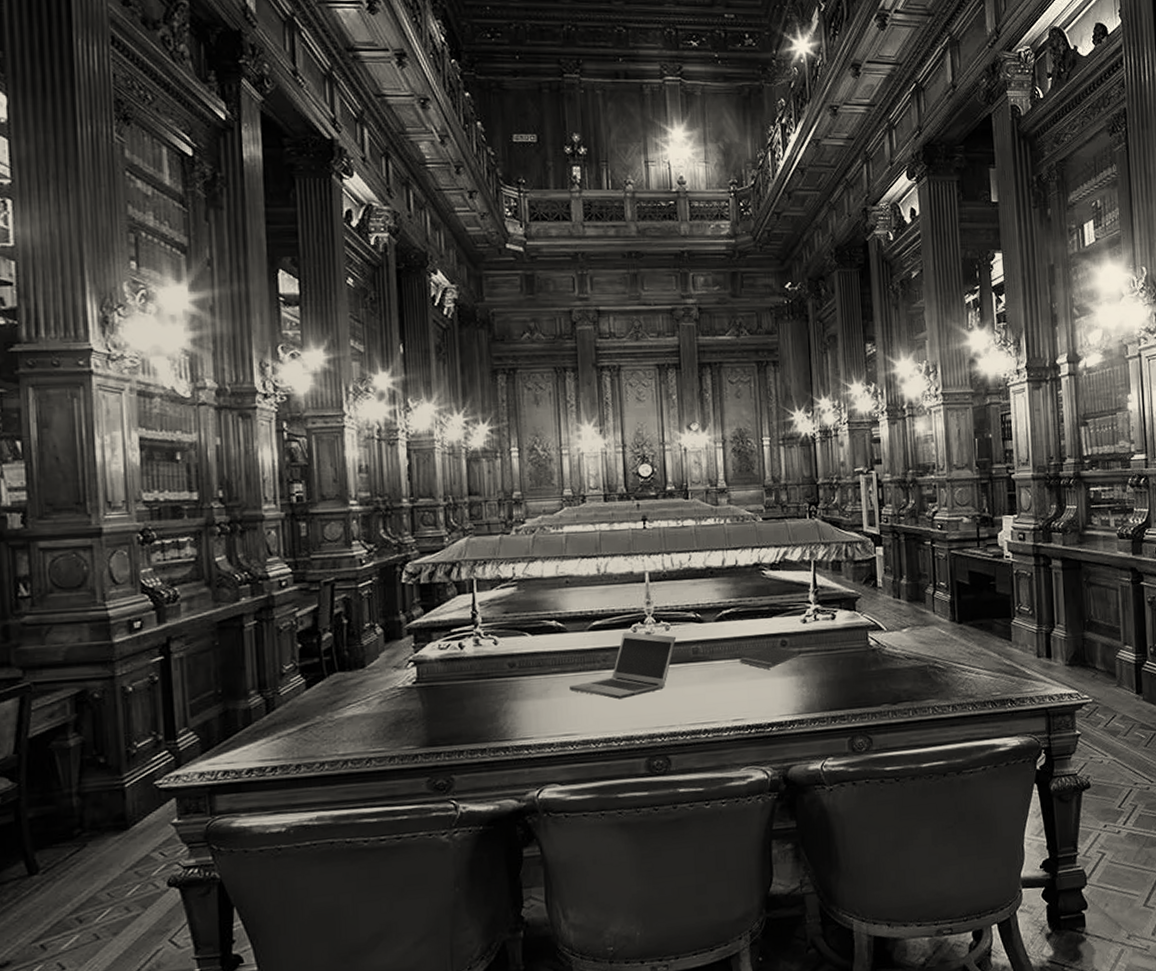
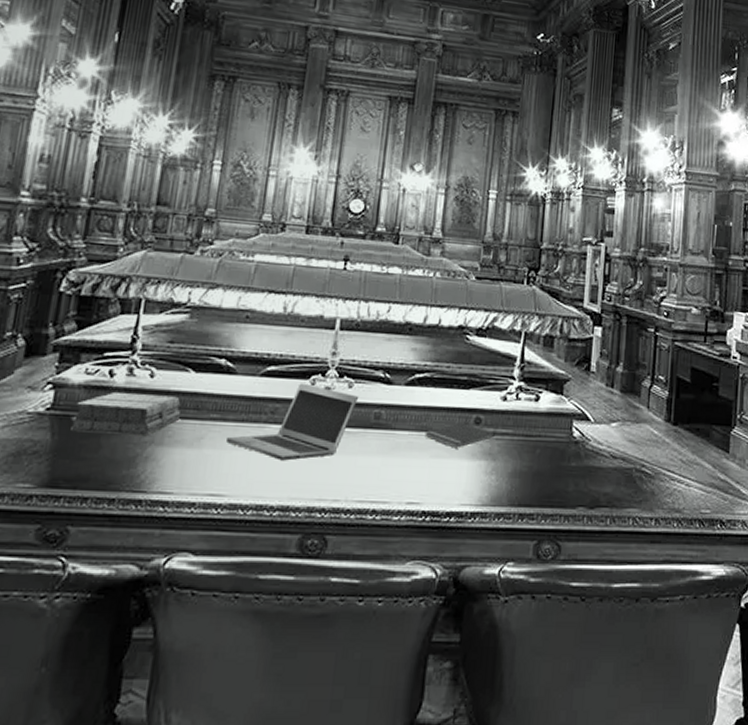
stack of books: none [435,657,527,699] -> present [69,393,181,435]

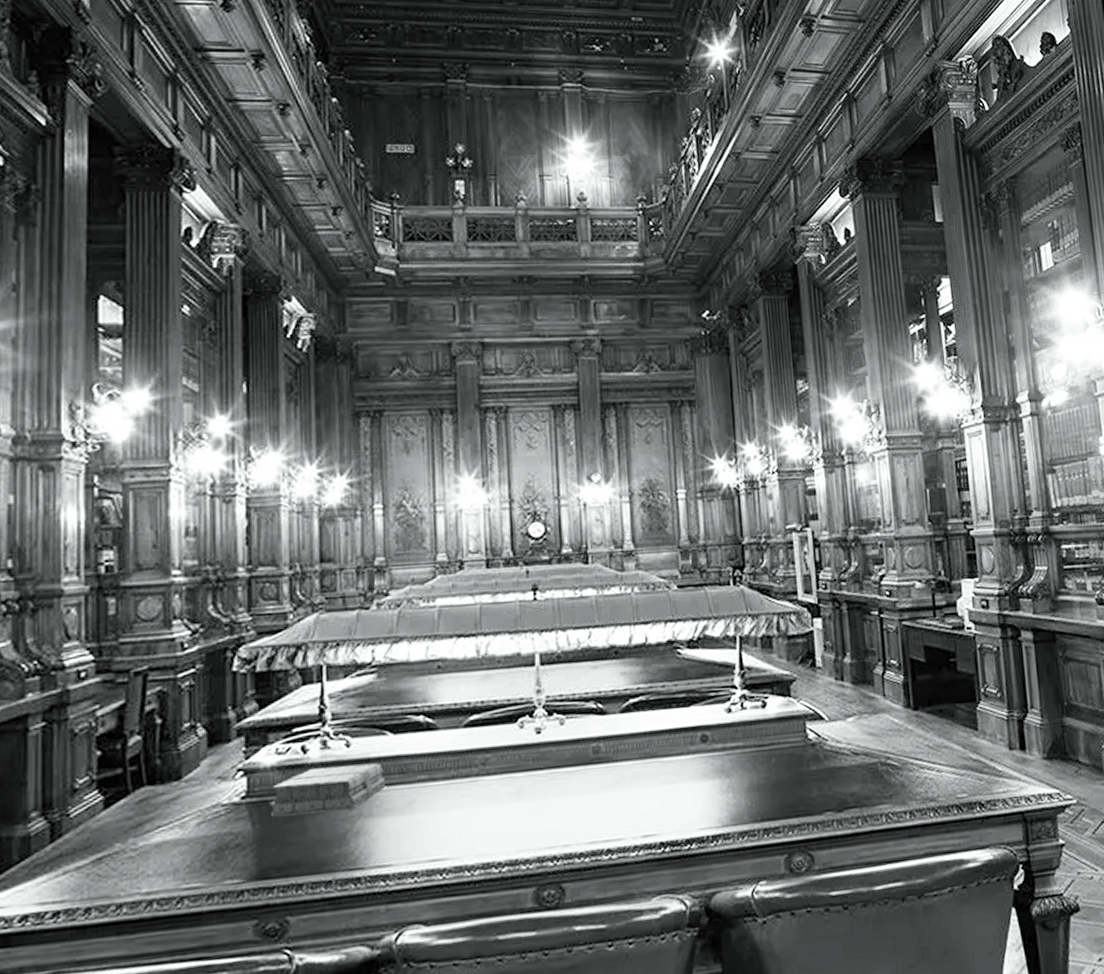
laptop: present [227,383,359,461] -> none [440,727,573,813]
notepad: present [425,422,495,449] -> none [649,742,725,771]

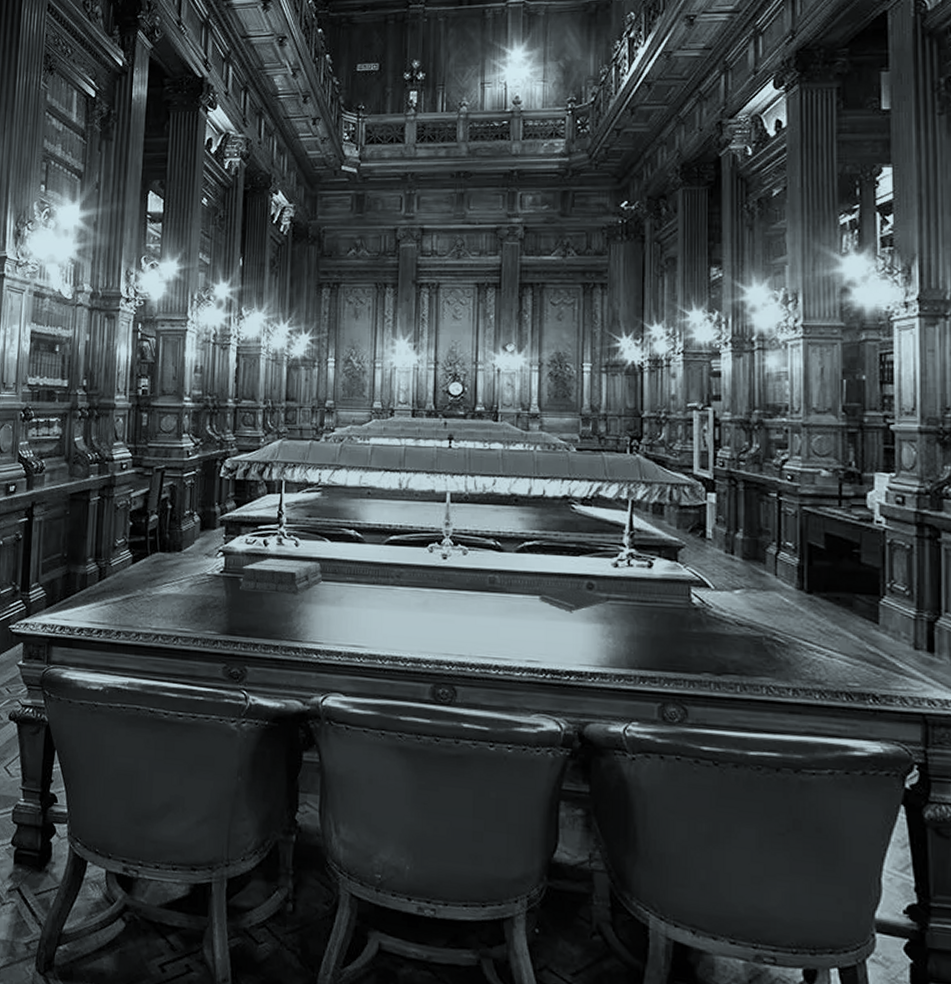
notepad: none [649,742,725,771] -> present [538,587,609,612]

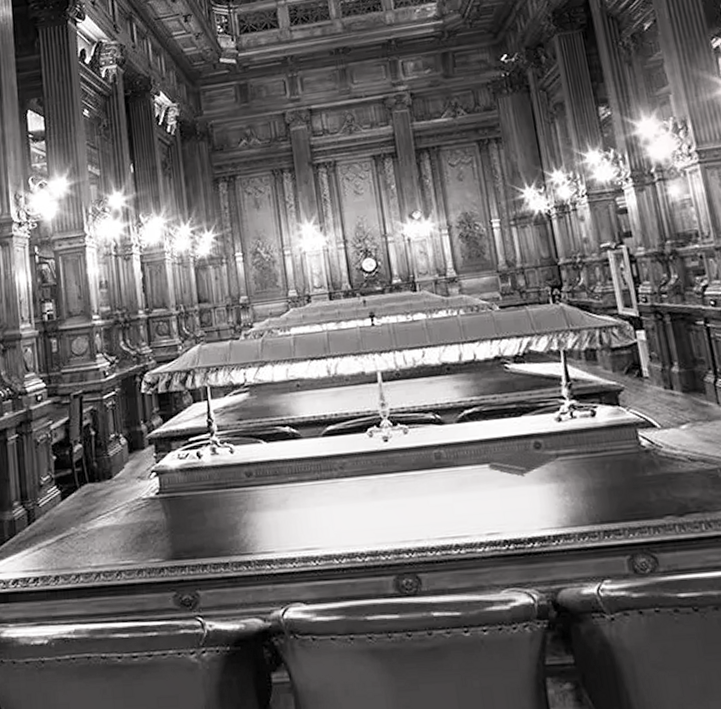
stack of books: present [239,559,323,594] -> none [177,466,264,510]

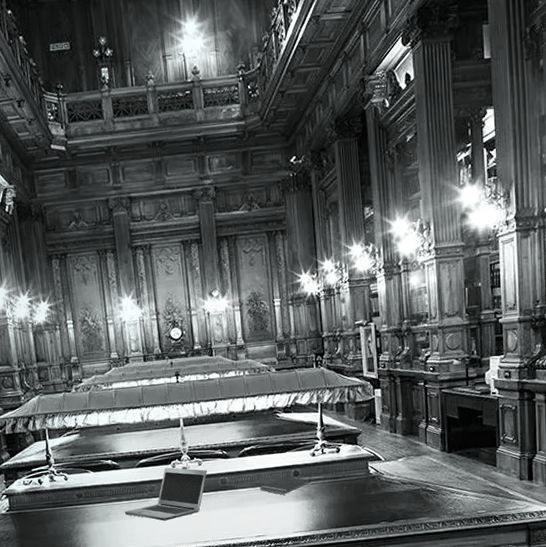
laptop: none [308,436,417,511] -> present [125,467,208,521]

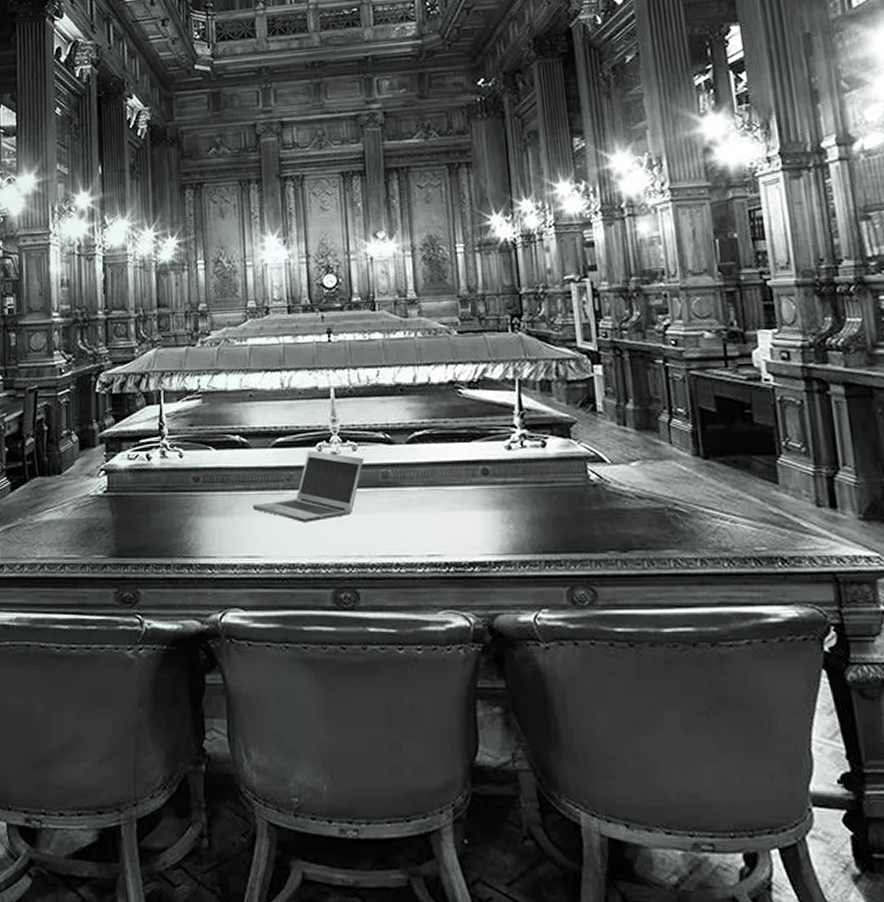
notepad: present [259,476,311,495] -> none [434,475,505,500]

